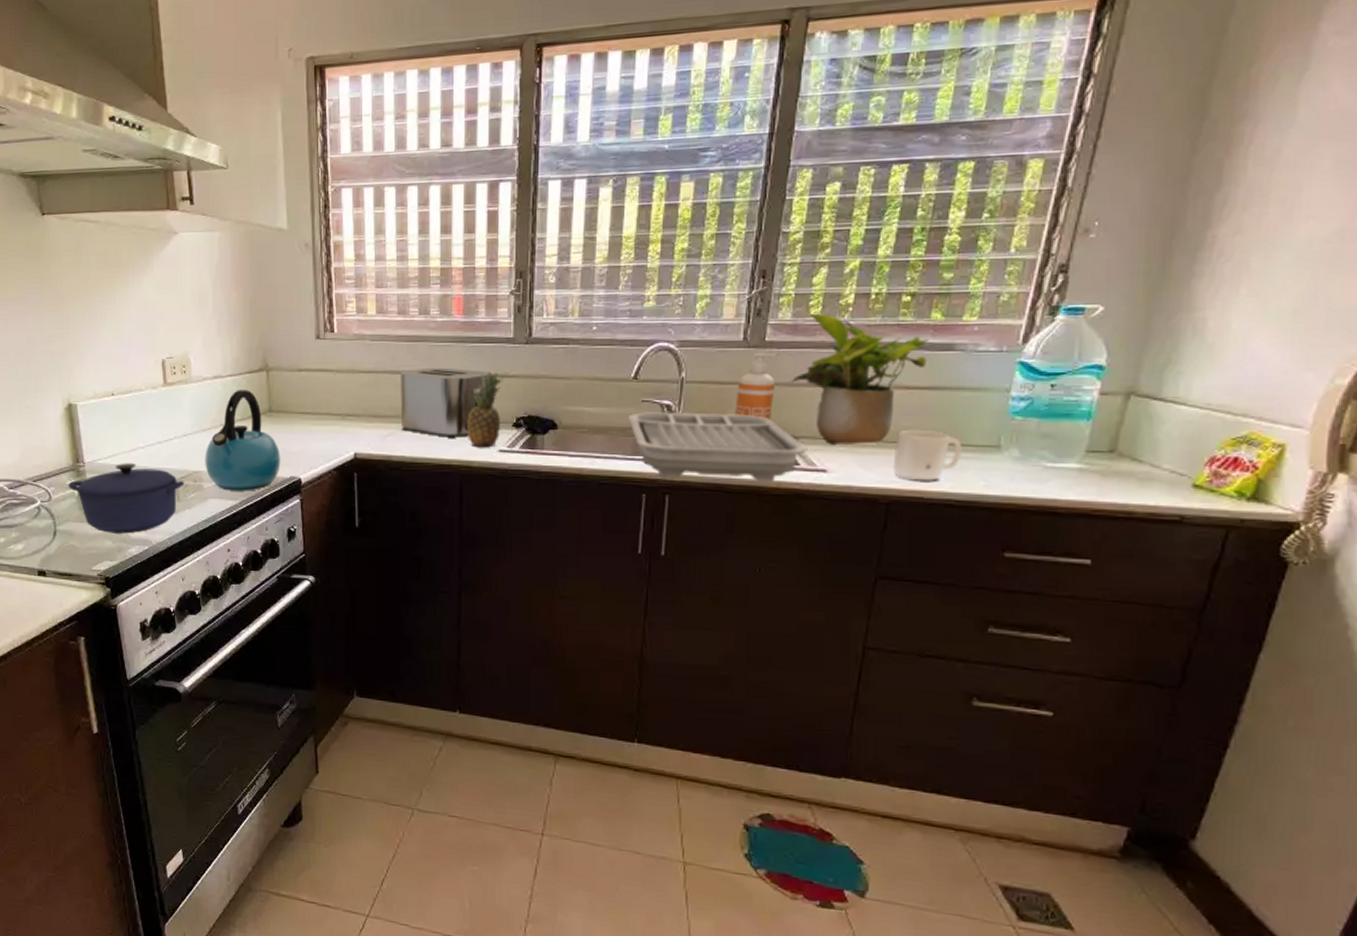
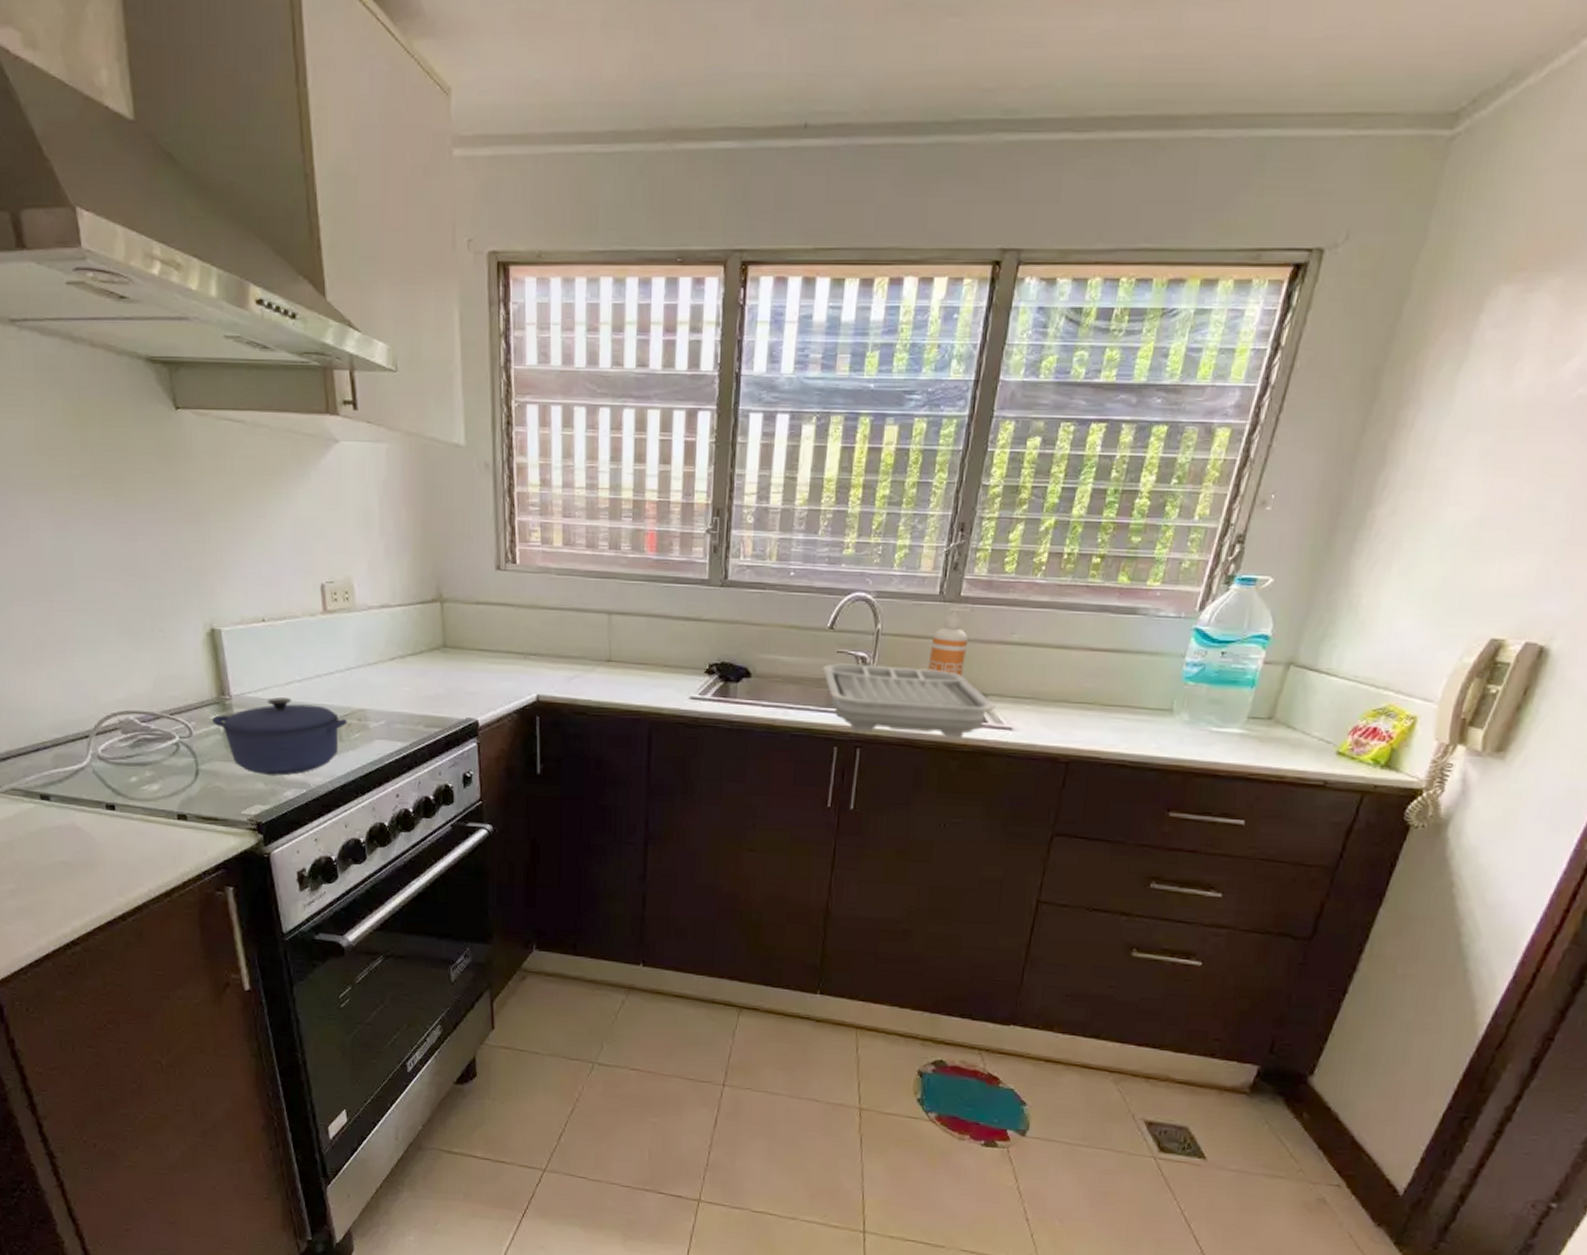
kettle: present [205,390,281,491] -> none [371,621,456,733]
toaster: present [400,367,489,439] -> none [587,607,682,684]
fruit: present [467,371,503,448] -> none [658,613,697,694]
potted plant: present [789,313,928,444] -> none [981,570,1114,704]
mug: present [892,429,962,481] -> none [1073,690,1139,742]

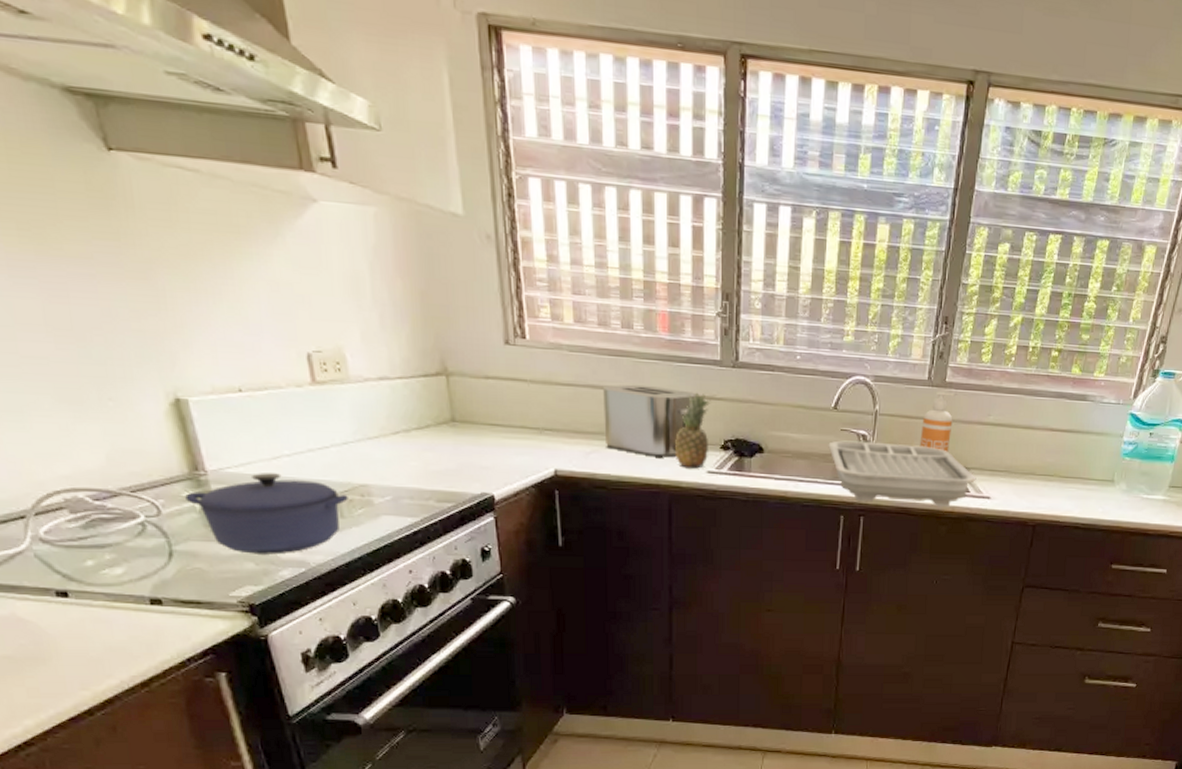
toaster: none [587,607,682,684] -> present [603,384,697,459]
fruit: none [658,613,697,694] -> present [675,392,711,468]

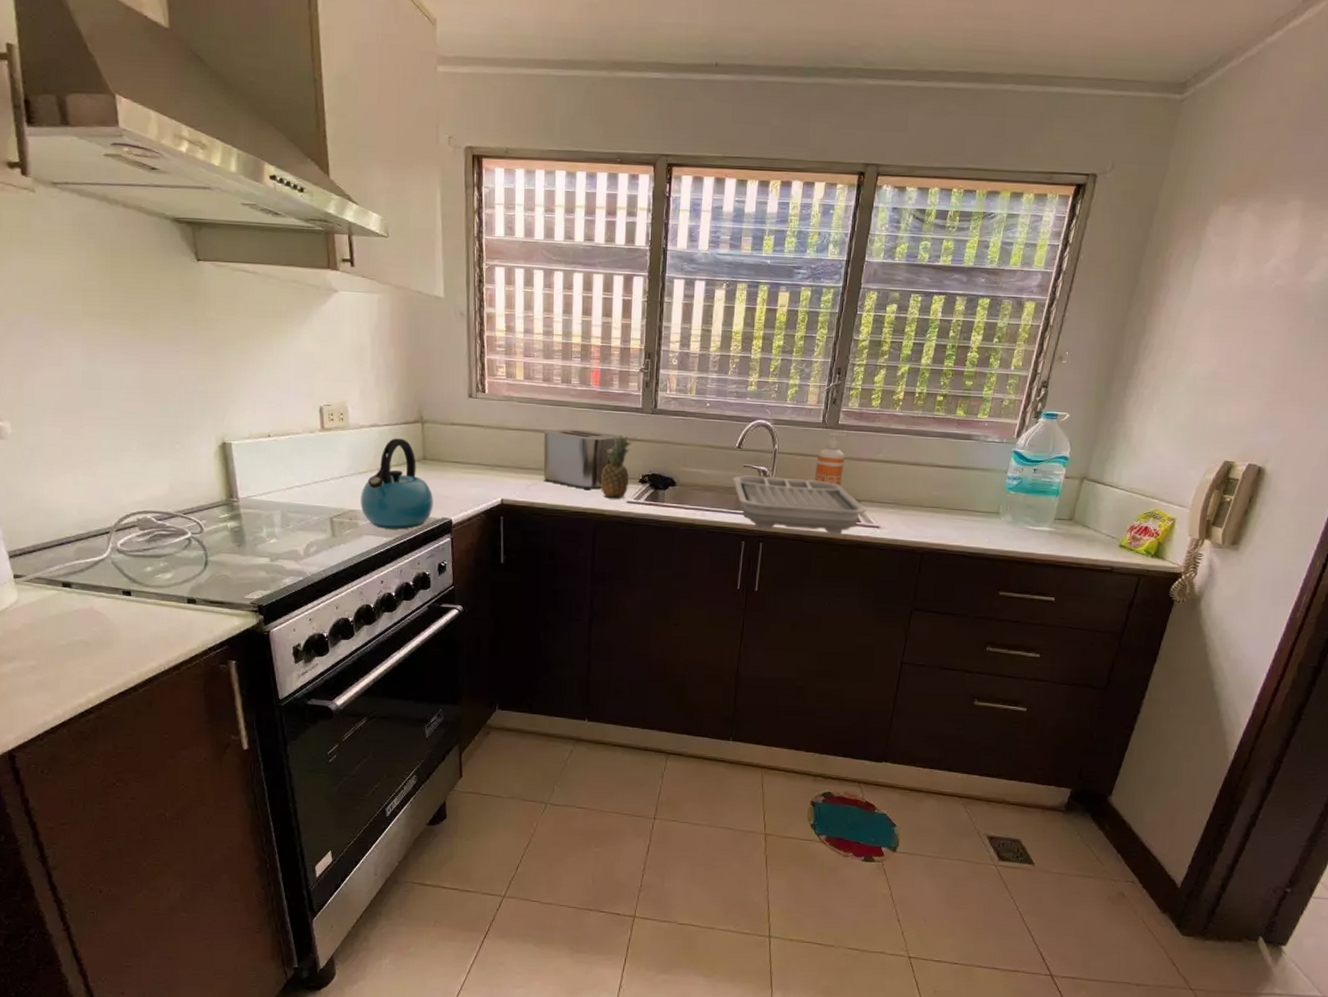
cooking pot: present [185,471,348,555] -> none [221,499,340,566]
kettle: none [373,395,469,508] -> present [360,438,433,530]

